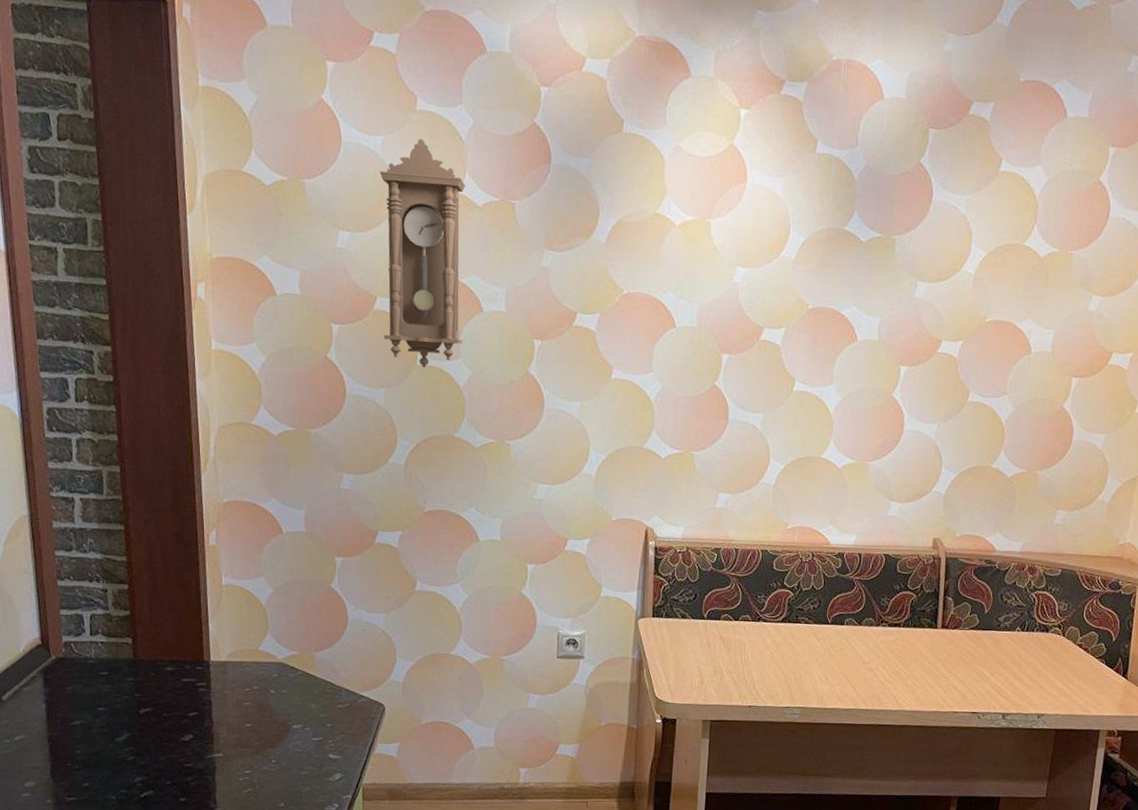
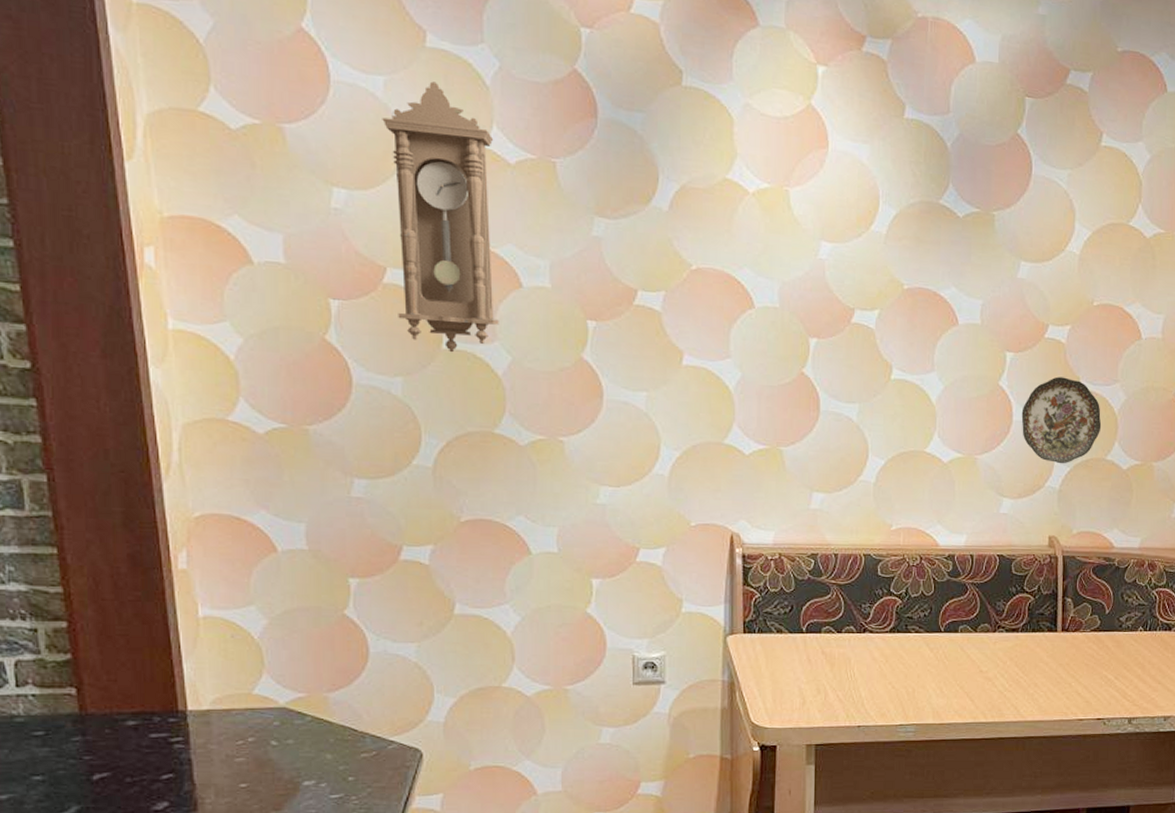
decorative plate: none [912,389,989,471] -> present [1021,376,1102,464]

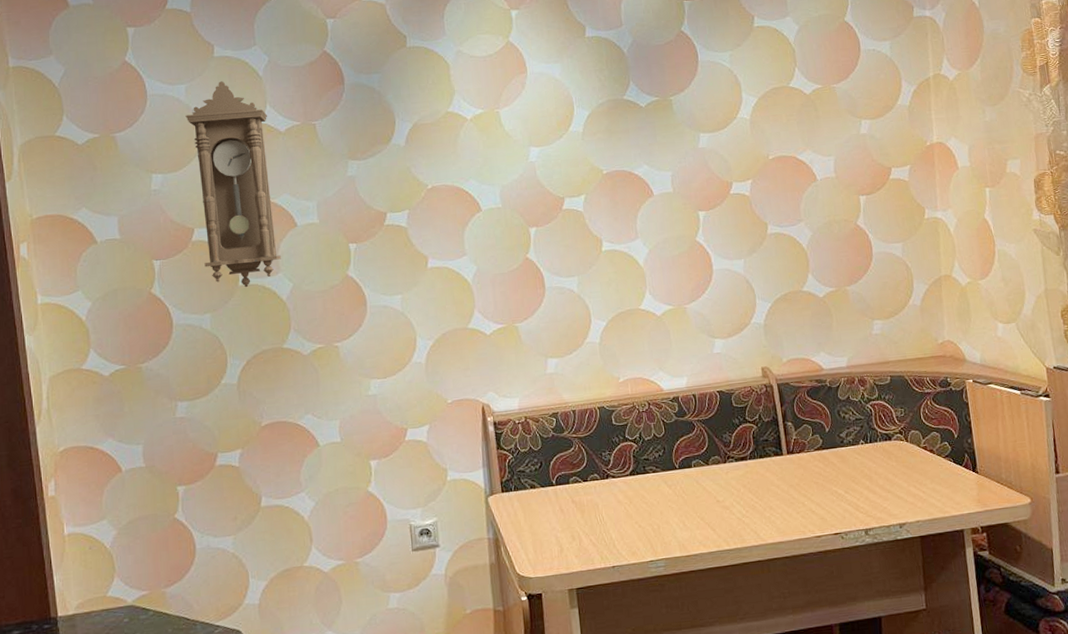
decorative plate: present [1021,376,1102,464] -> none [720,224,794,302]

